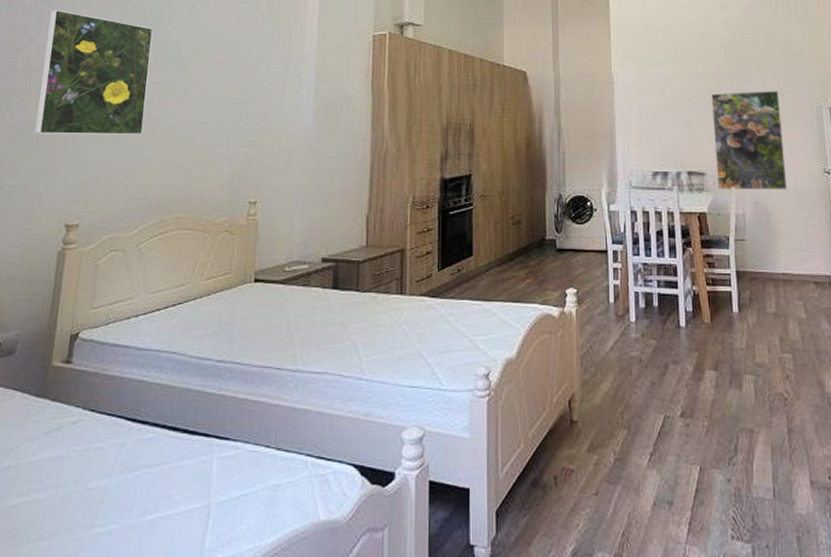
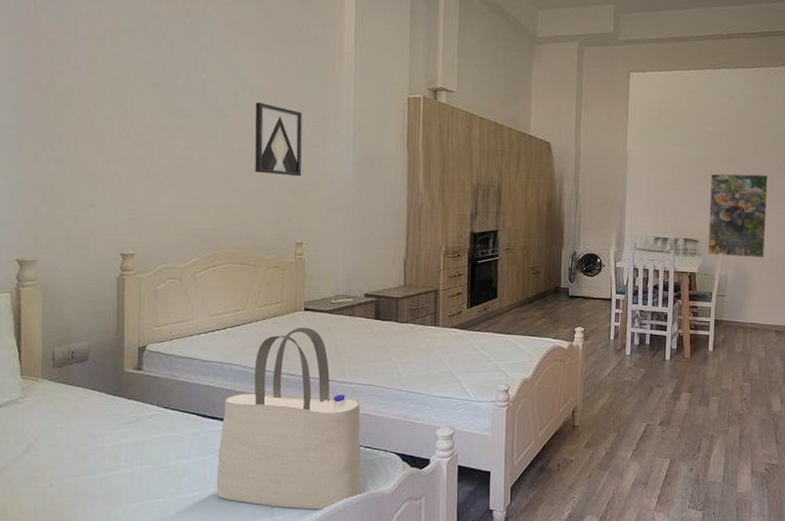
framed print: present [35,9,153,136] -> none [77,45,189,177]
tote bag: none [138,302,313,548] -> present [216,327,362,510]
wall art: none [211,52,264,128] -> present [255,102,302,177]

